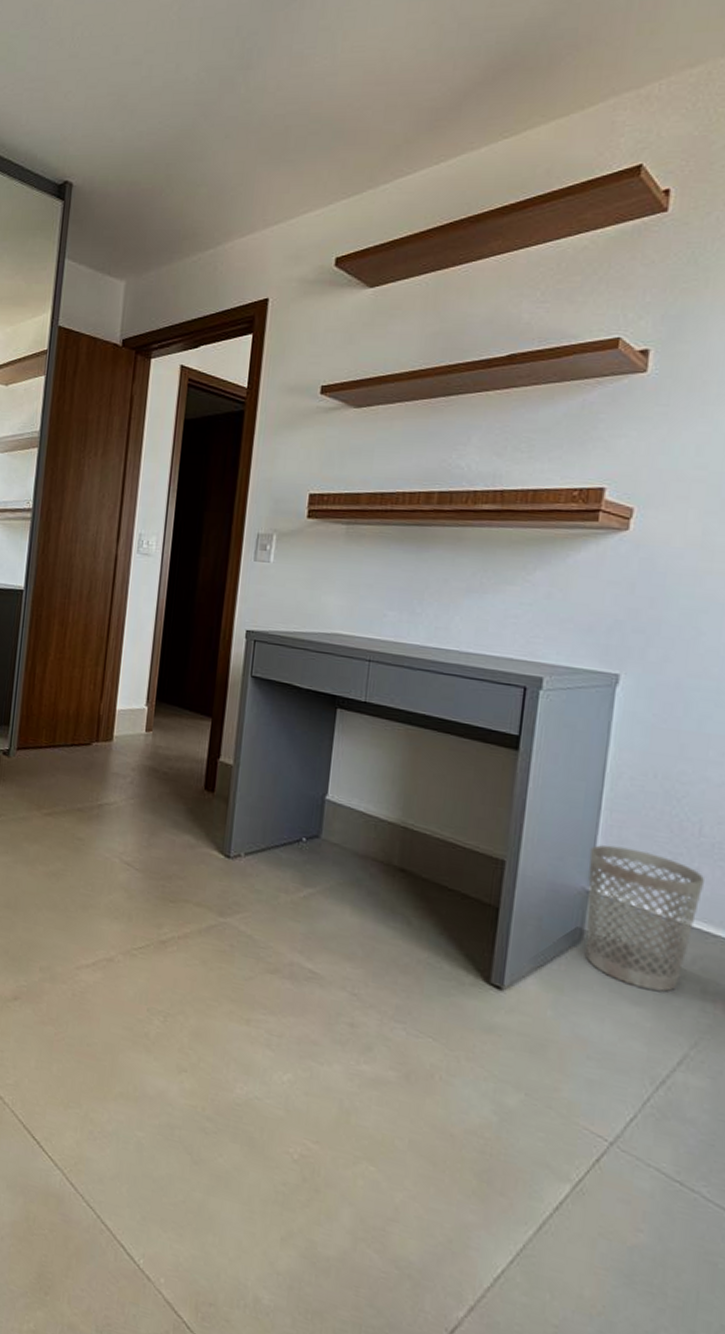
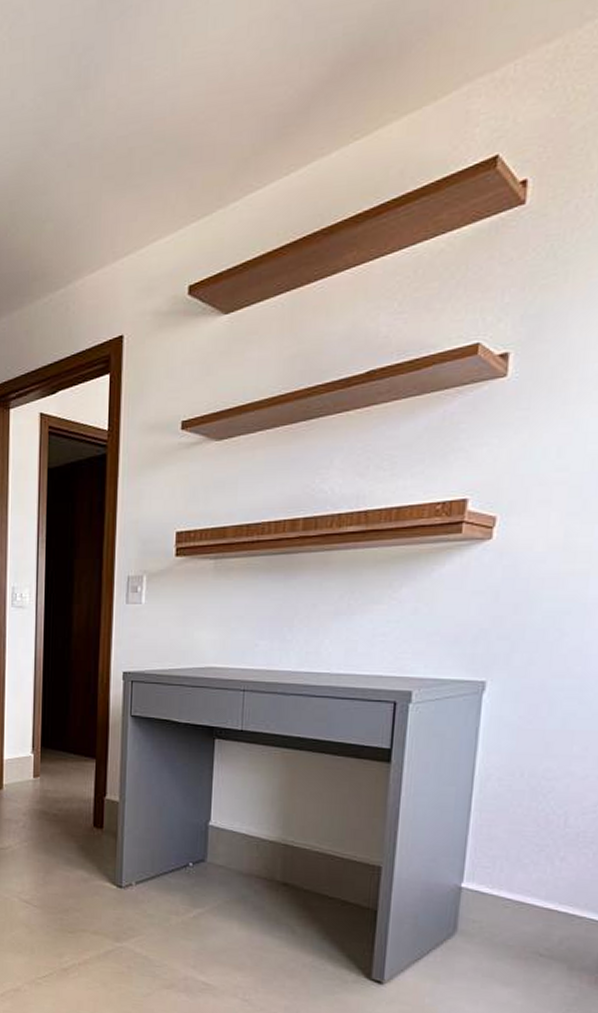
wastebasket: present [586,845,704,992] -> none [460,843,570,972]

